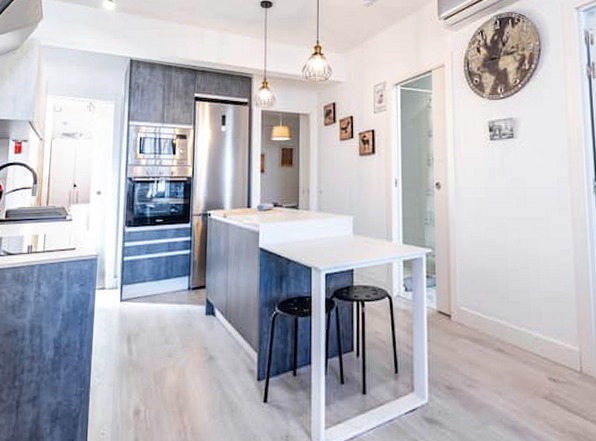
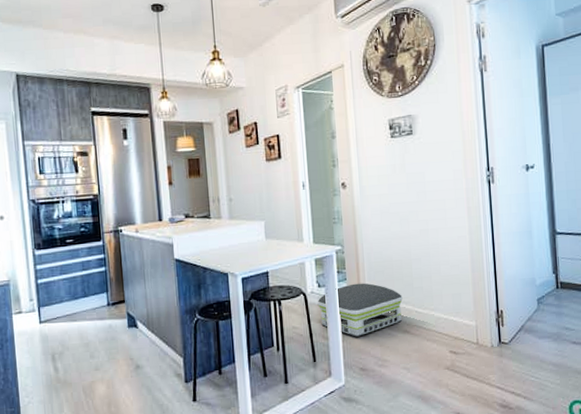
air purifier: none [403,291,497,350] -> present [317,283,403,337]

